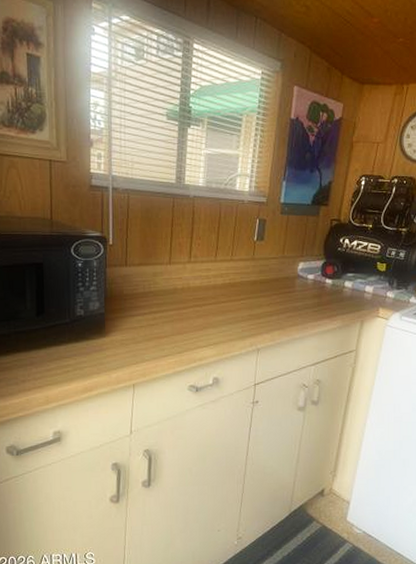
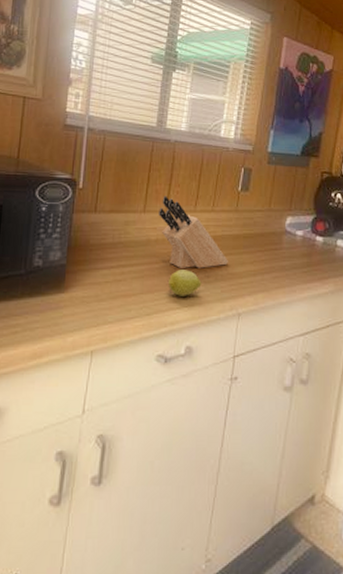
knife block: none [183,248,248,312] -> present [159,196,229,268]
fruit: none [195,313,225,336] -> present [169,269,202,296]

